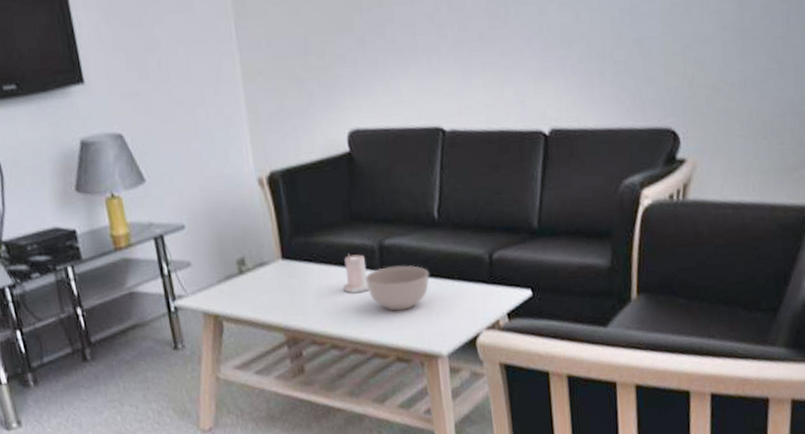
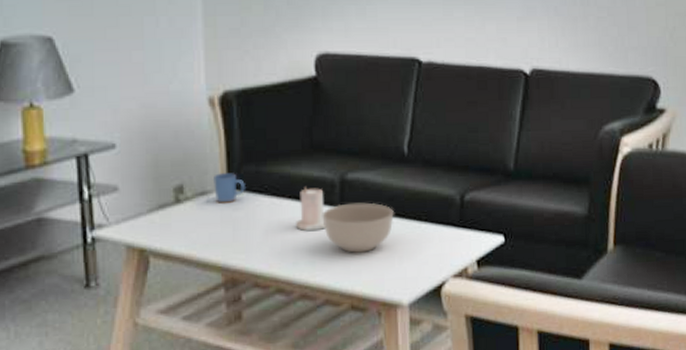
mug: none [268,244,297,272] -> present [212,172,245,203]

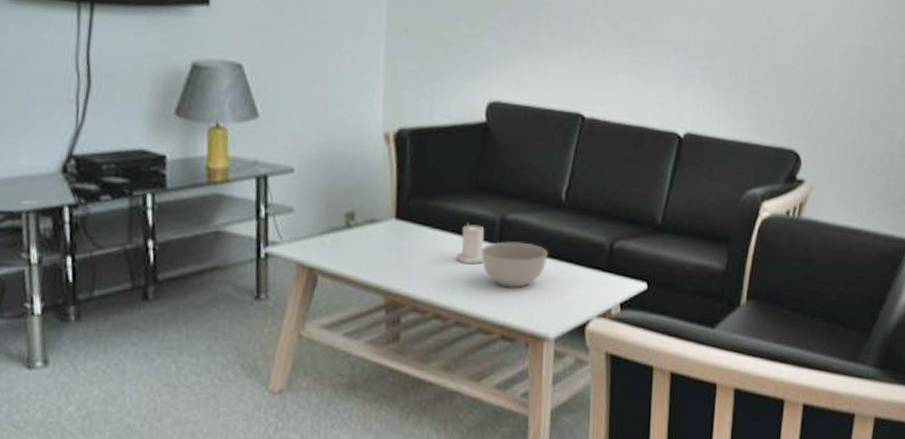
mug: present [212,172,245,203] -> none [382,203,412,232]

